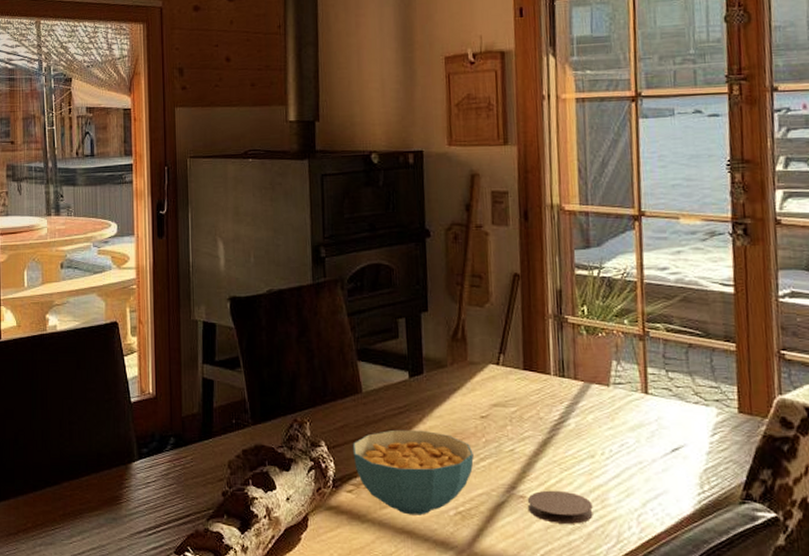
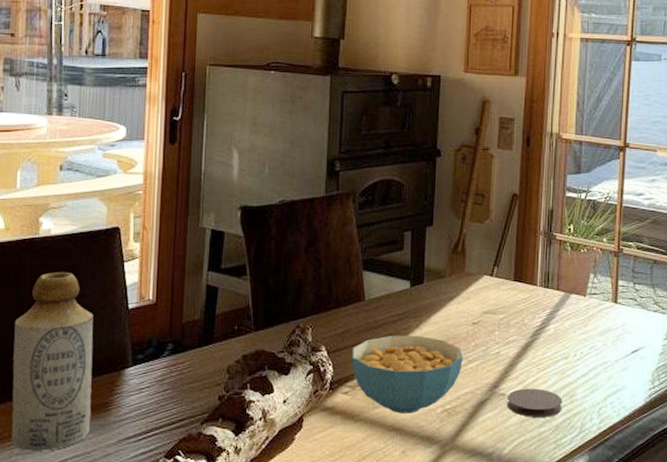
bottle: none [31,366,104,542] -> present [11,271,94,451]

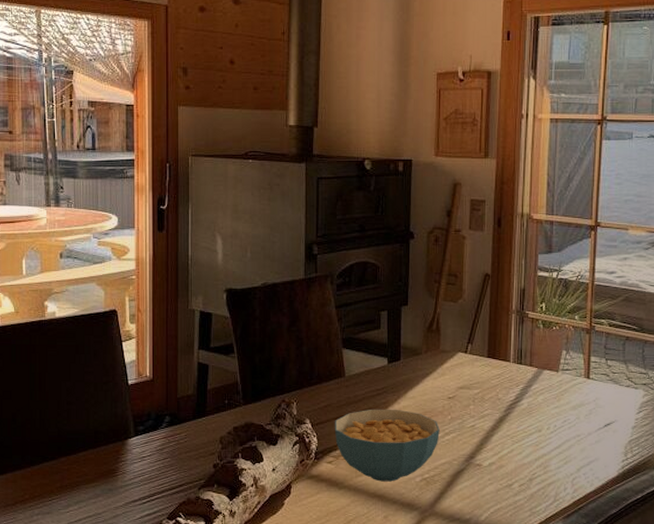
bottle: present [11,271,94,451] -> none [29,351,100,511]
coaster: present [506,388,562,417] -> none [482,459,537,487]

